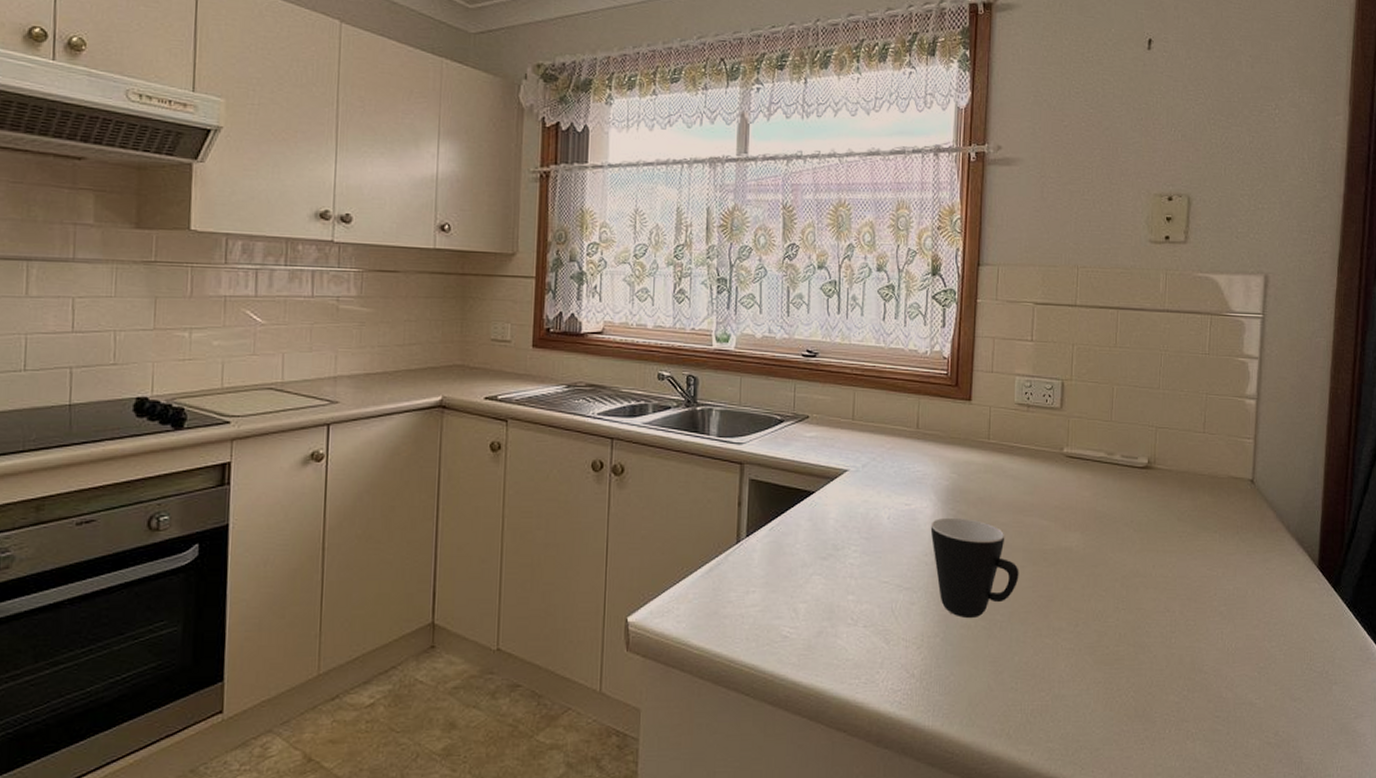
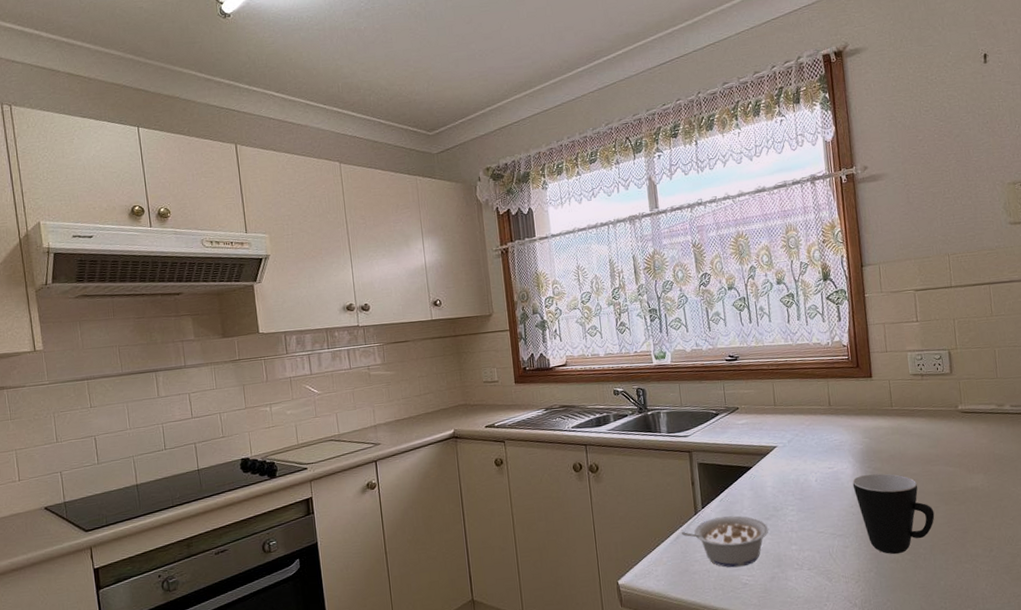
legume: none [715,550,824,615] -> present [680,515,769,568]

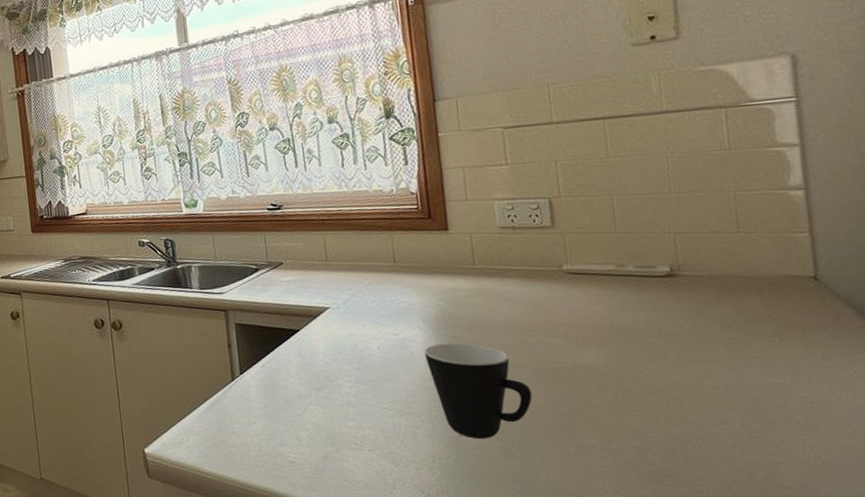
legume: present [680,515,769,568] -> none [215,384,321,443]

